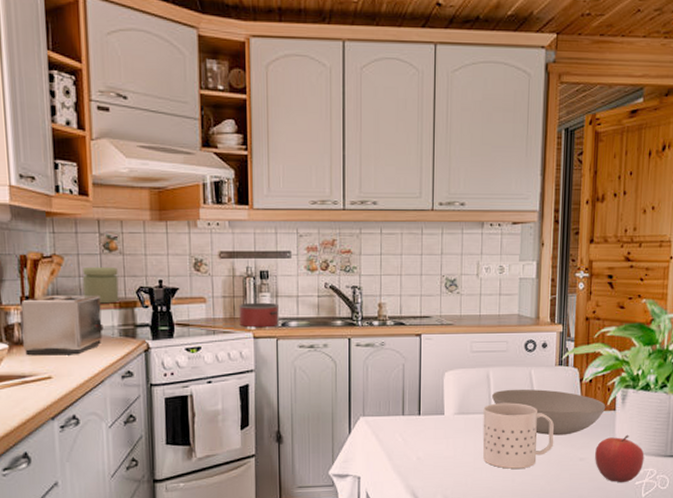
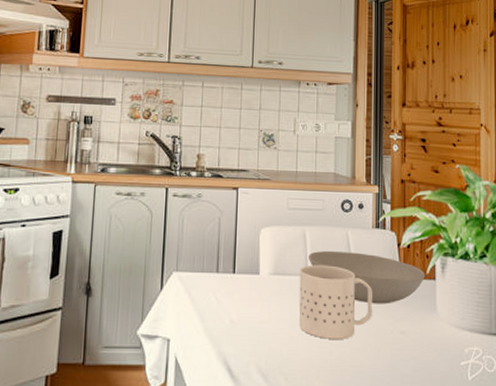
cooking pot: present [239,302,279,328] -> none [59,146,100,173]
fruit: present [594,434,644,483] -> none [415,307,468,363]

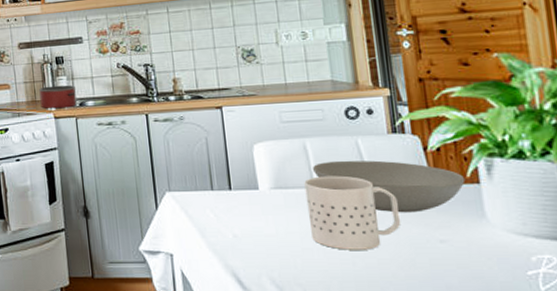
cooking pot: none [59,146,100,173] -> present [39,85,77,109]

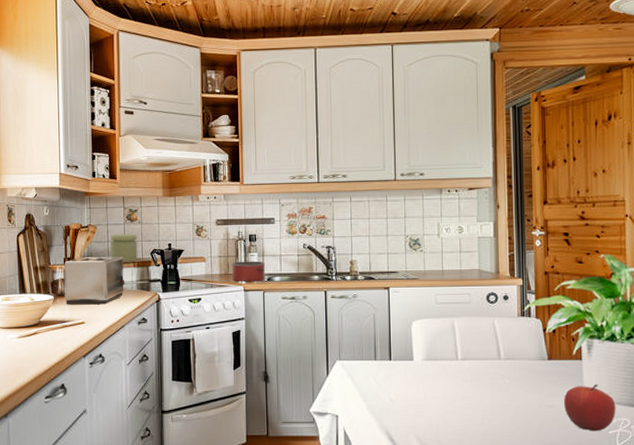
mug: present [304,175,401,250] -> none [450,350,522,413]
bowl: present [313,160,466,213] -> none [458,337,572,383]
fruit: none [459,212,535,272] -> present [563,384,616,432]

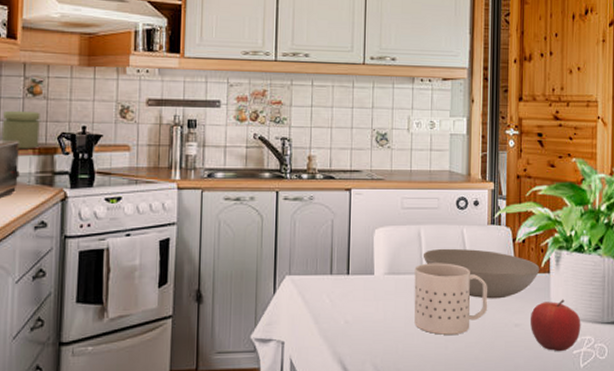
cooking pot: present [232,261,265,282] -> none [163,152,205,178]
mug: none [450,350,522,413] -> present [414,263,488,335]
bowl: none [458,337,572,383] -> present [424,248,540,299]

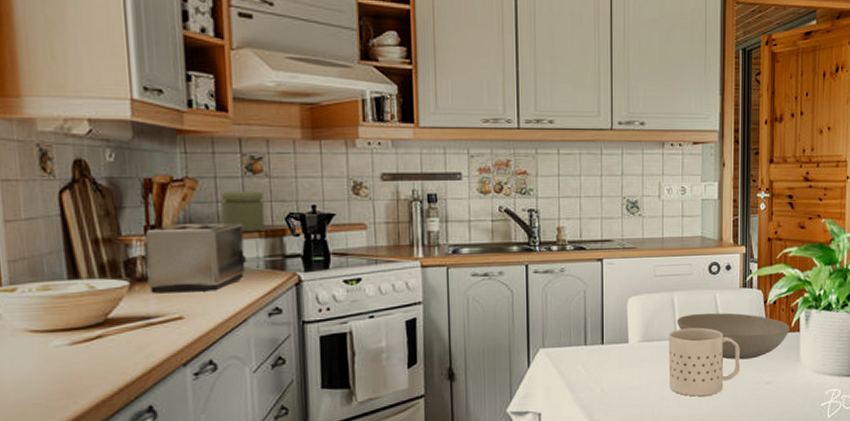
fruit: present [529,299,581,352] -> none [780,355,829,406]

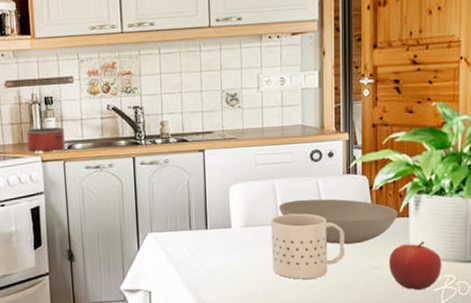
cooking pot: none [404,228,449,256] -> present [26,126,65,152]
fruit: none [780,355,829,406] -> present [388,241,442,291]

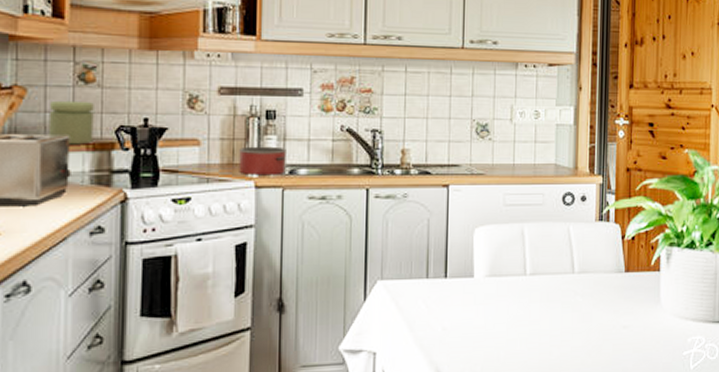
mug: present [271,213,346,279] -> none [516,263,595,340]
bowl: present [279,199,398,245] -> none [527,247,650,300]
fruit: present [388,241,442,291] -> none [638,298,692,354]

